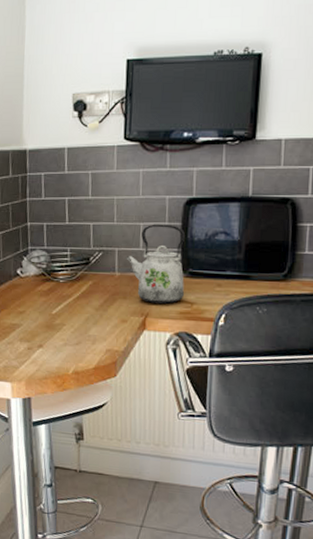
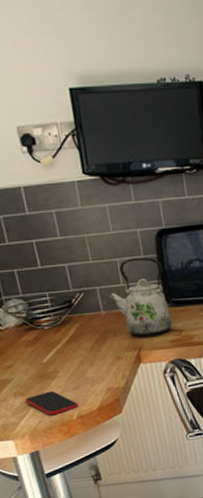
smartphone: none [29,342,77,366] -> present [25,390,79,416]

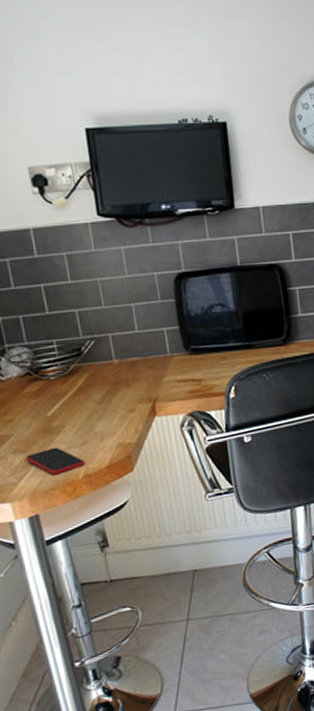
kettle: present [107,257,172,336] -> none [121,302,190,387]

